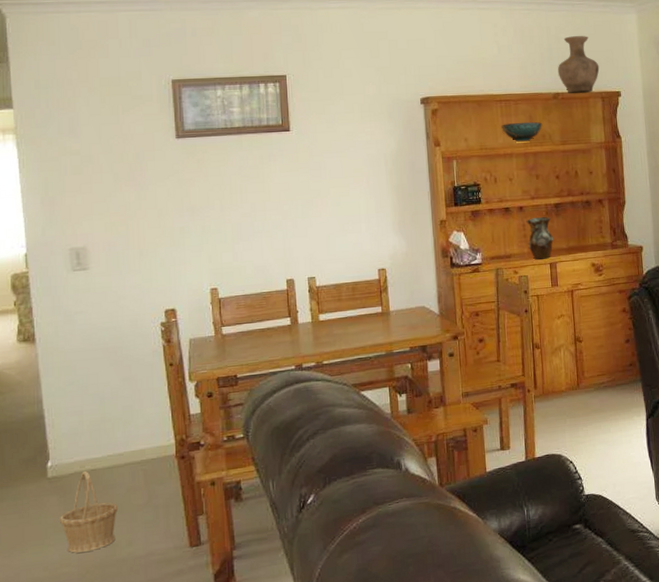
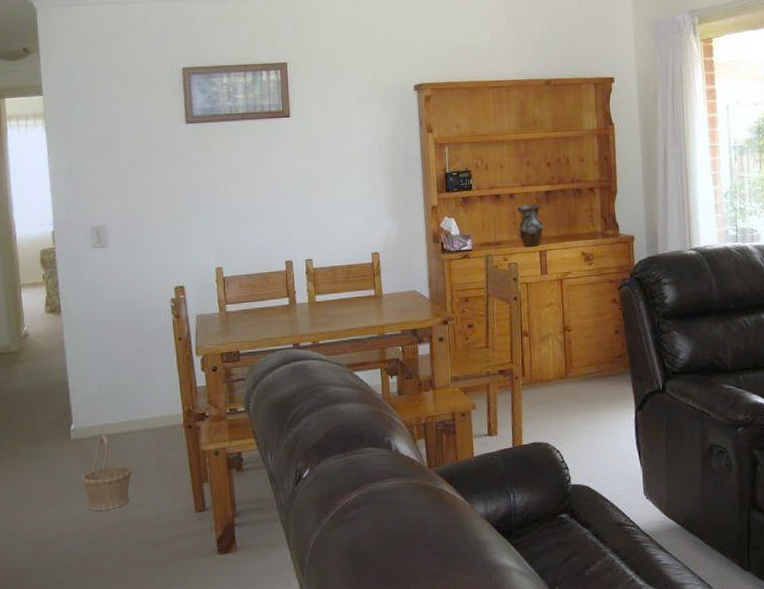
decorative bowl: present [500,122,543,142] -> none [492,108,535,129]
vase: present [557,36,600,94] -> none [550,21,593,81]

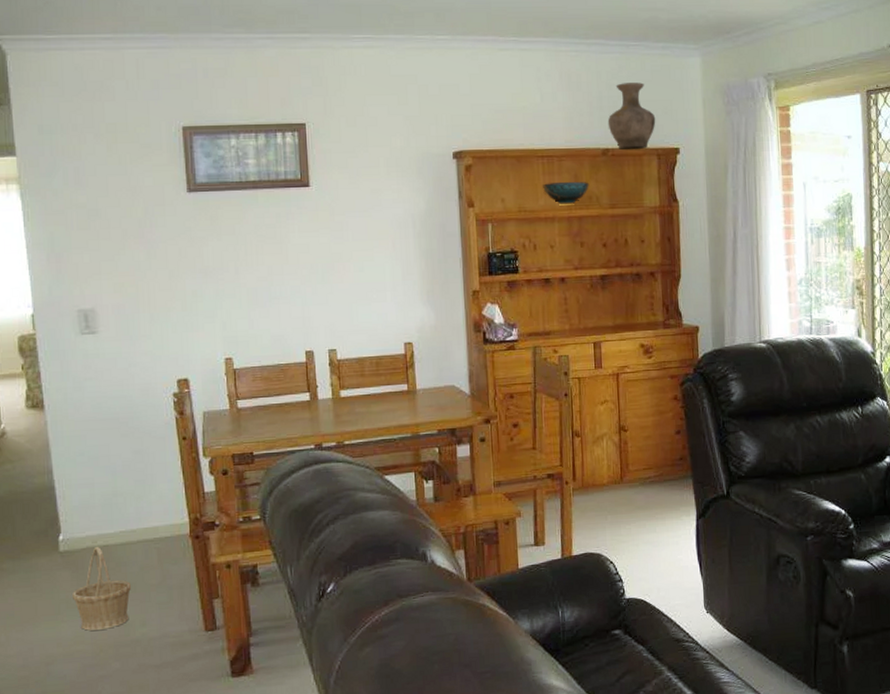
decorative bowl: none [492,108,535,129] -> present [542,181,590,204]
vase: present [516,204,543,247] -> none [568,289,598,338]
vase: none [550,21,593,81] -> present [607,82,656,151]

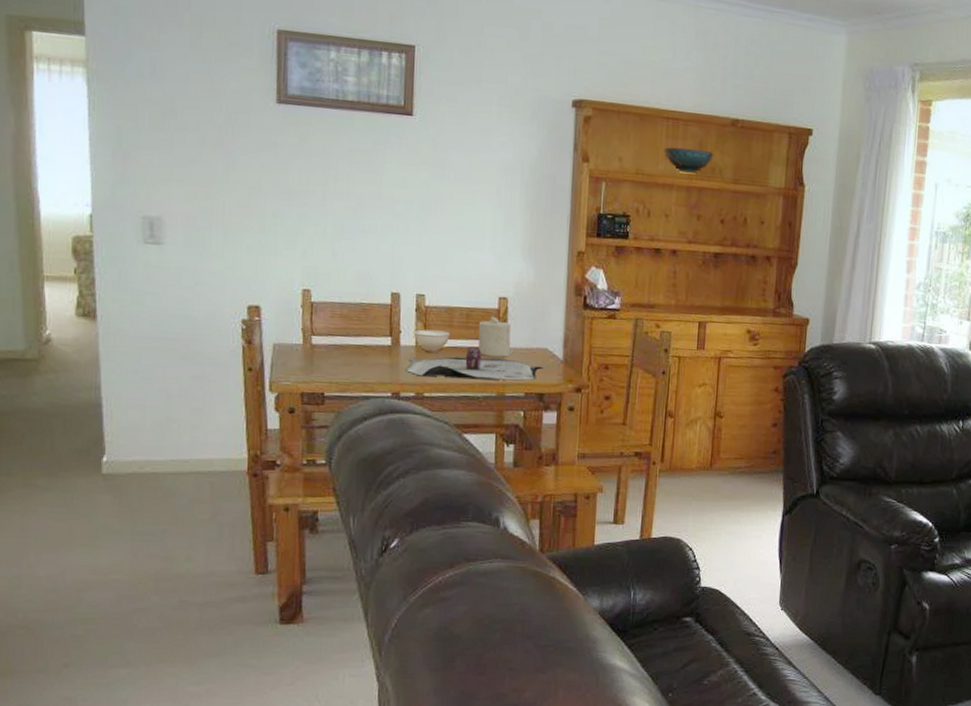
basket: present [73,546,131,632] -> none [113,472,178,562]
newspaper: none [325,392,453,426] -> present [405,346,544,381]
bowl: none [329,380,363,404] -> present [413,329,451,354]
candle: none [388,361,421,401] -> present [478,316,511,358]
vase: present [607,82,656,151] -> none [741,51,792,126]

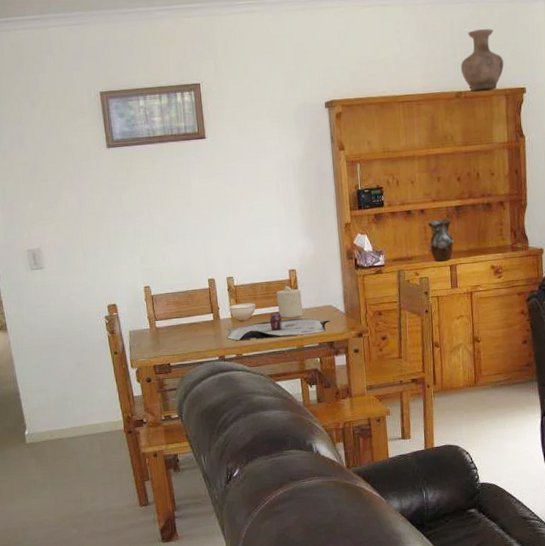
decorative bowl: present [663,147,714,173] -> none [403,123,445,144]
vase: none [676,265,708,316] -> present [427,219,454,262]
vase: none [741,51,792,126] -> present [460,29,504,93]

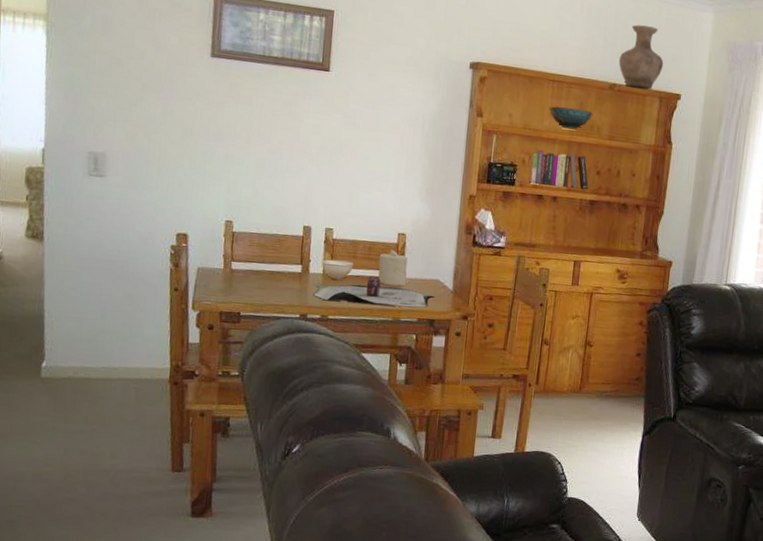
books: none [395,166,452,201] -> present [529,150,588,190]
decorative bowl: none [403,123,445,144] -> present [548,106,593,130]
vase: present [427,219,454,262] -> none [555,211,584,256]

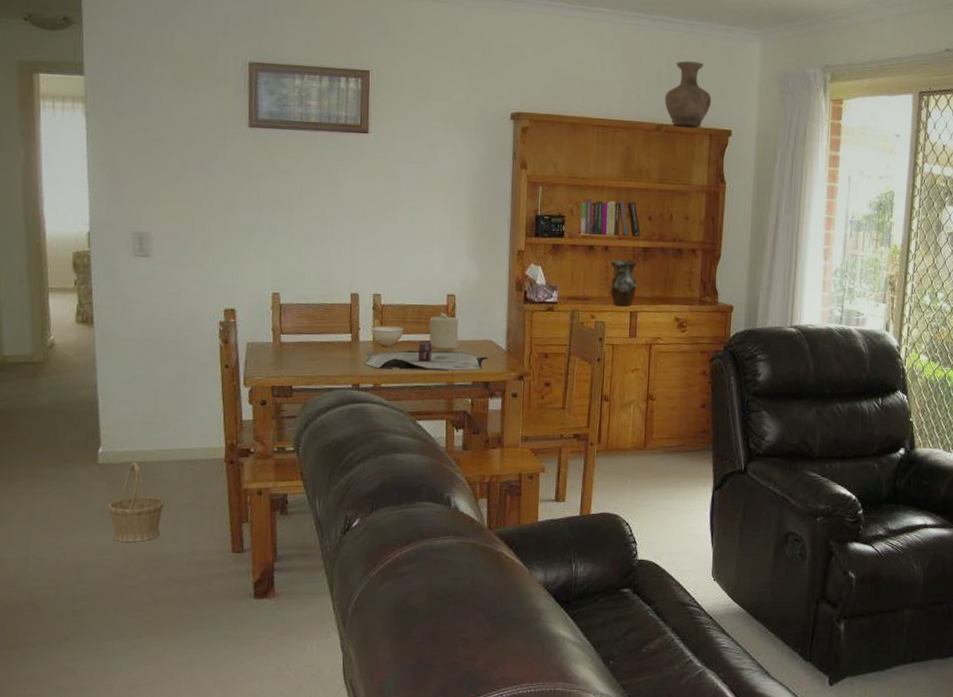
basket: none [48,377,106,457] -> present [108,461,164,543]
decorative bowl: present [548,106,593,130] -> none [594,152,641,175]
vase: none [555,211,584,256] -> present [609,260,638,307]

